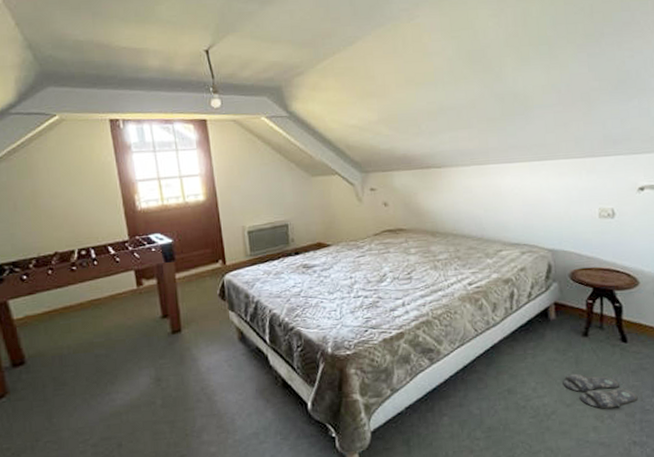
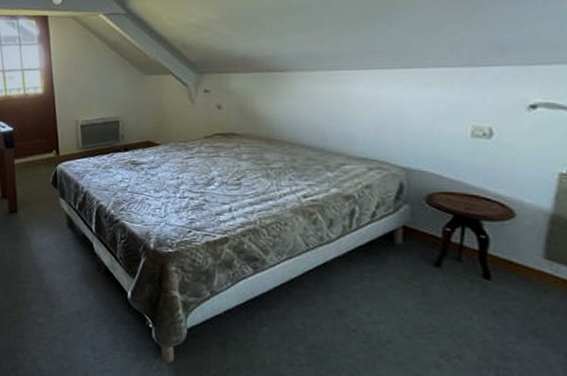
slippers: present [563,373,638,409] -> none [403,304,497,348]

